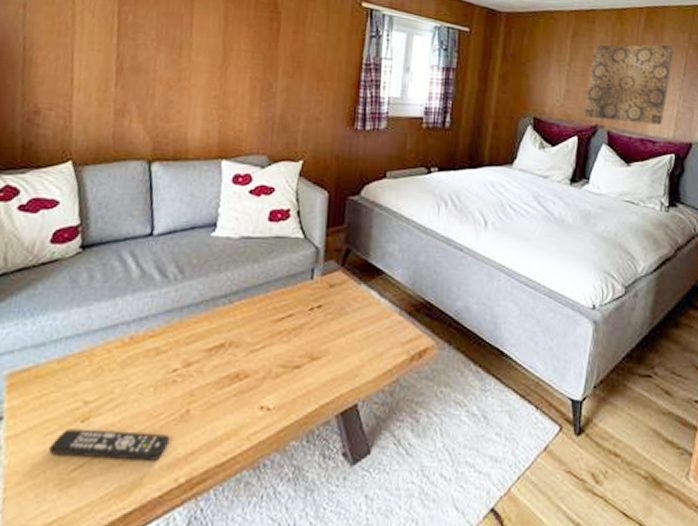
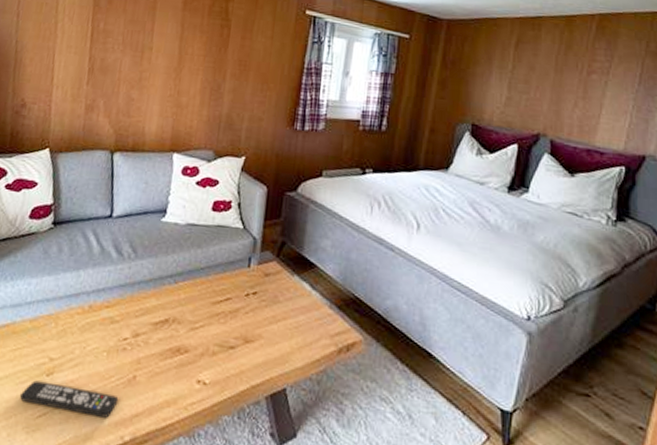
wall art: present [584,44,676,125] -> none [526,52,631,136]

